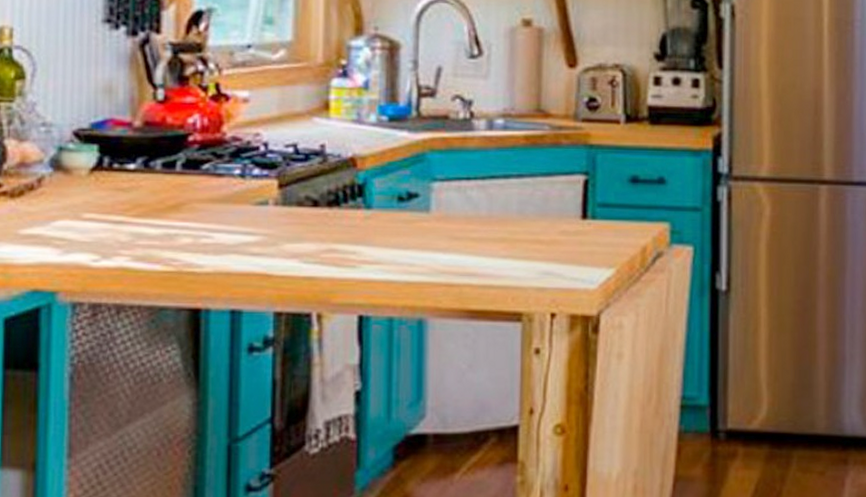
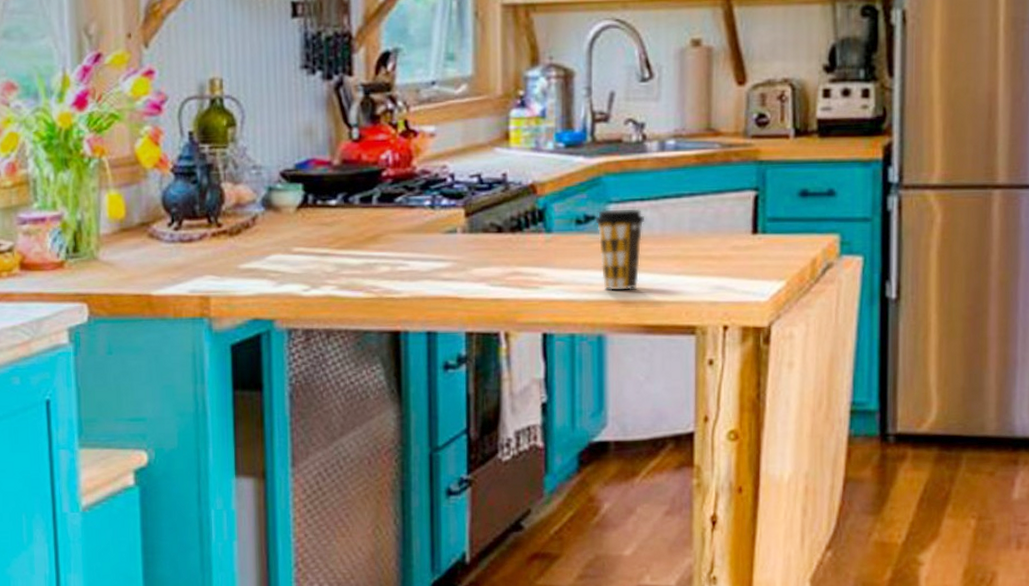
coffee cup: none [418,187,470,272] -> present [595,209,644,290]

